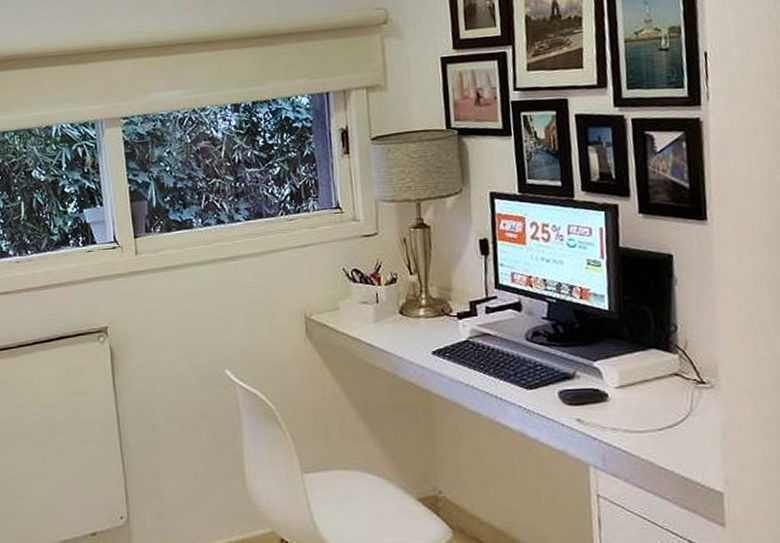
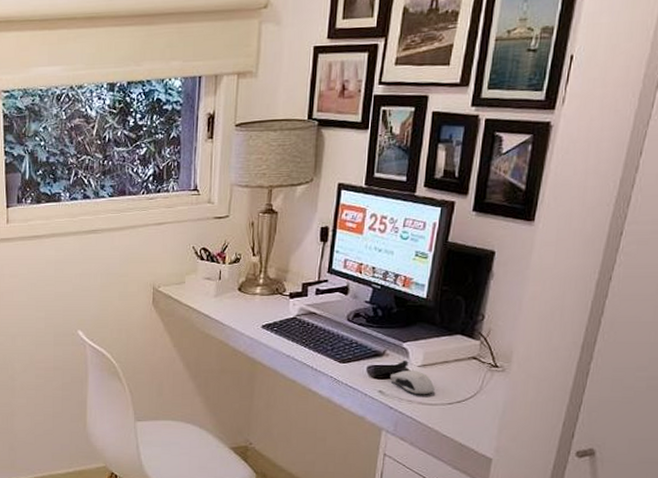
computer mouse: none [565,381,640,420] -> present [373,360,435,394]

